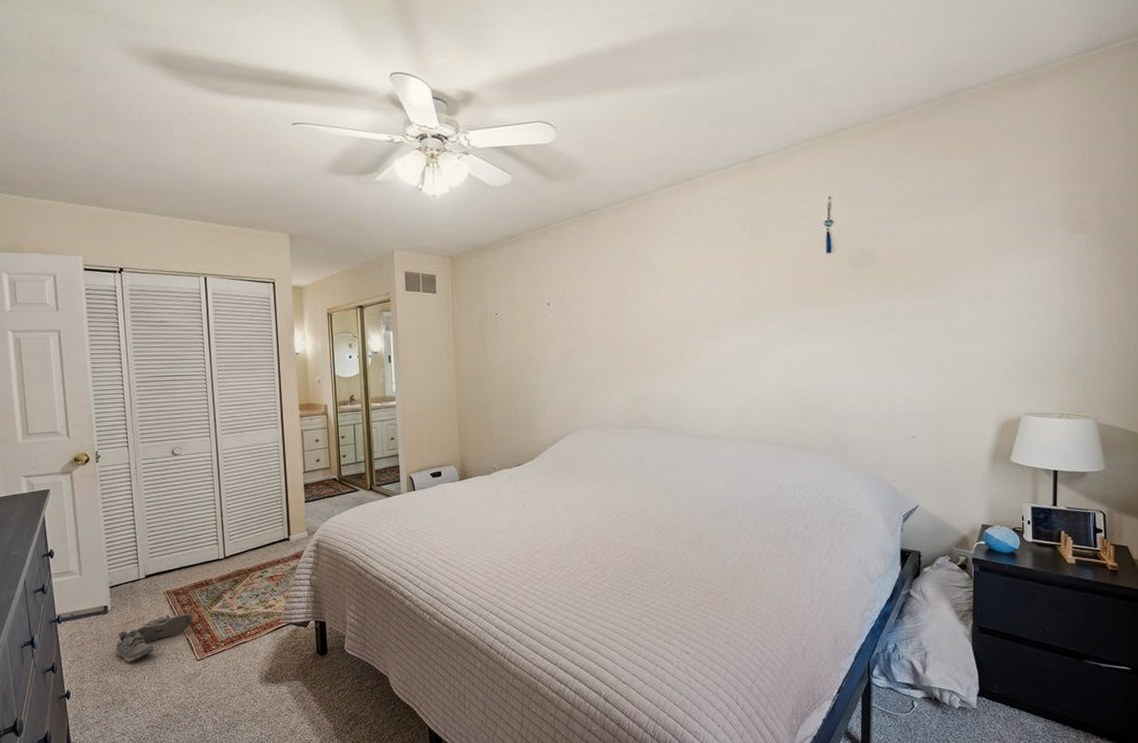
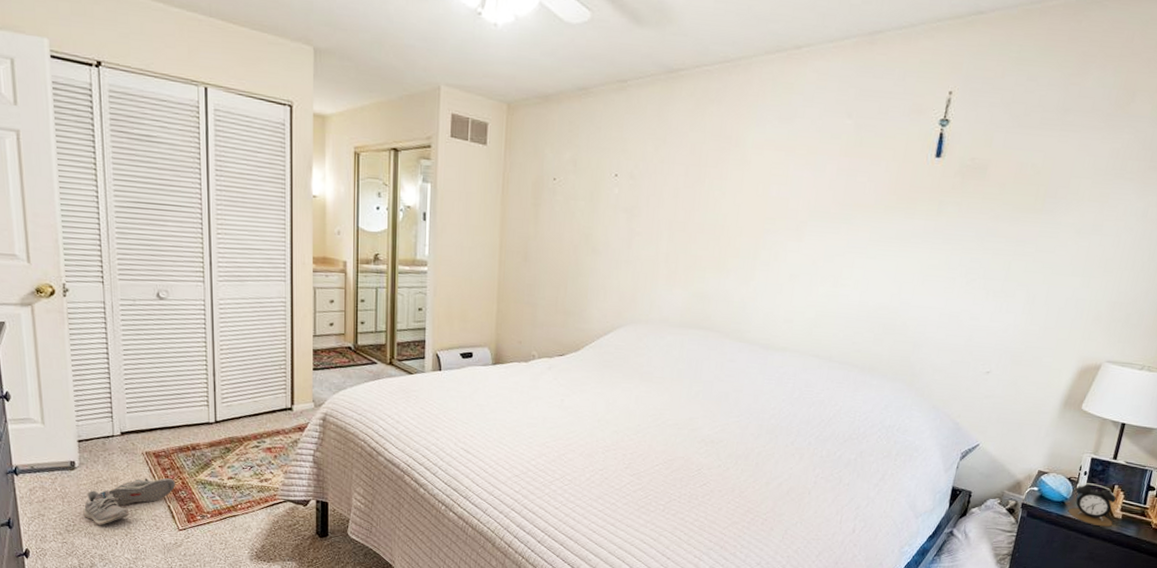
alarm clock: none [1019,531,1068,574] -> present [1067,483,1117,527]

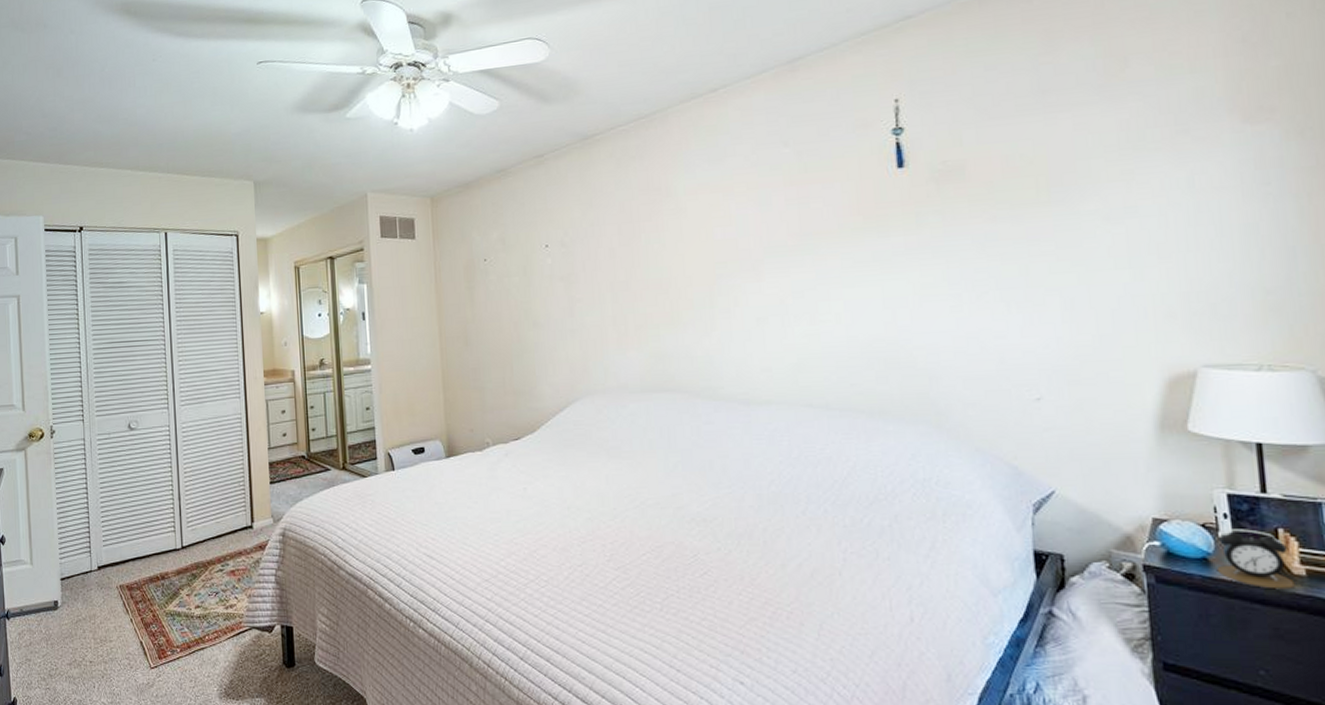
athletic shoe: present [83,477,176,525] -> none [64,611,148,667]

